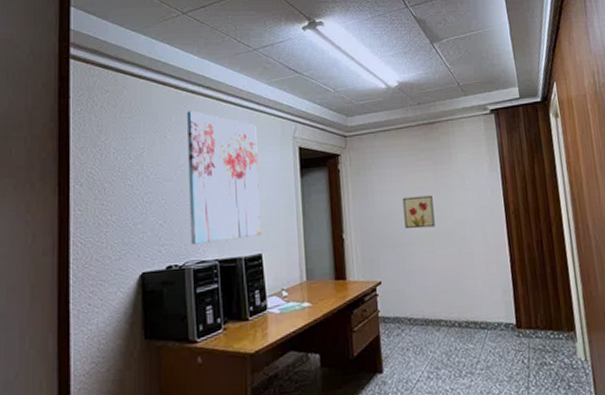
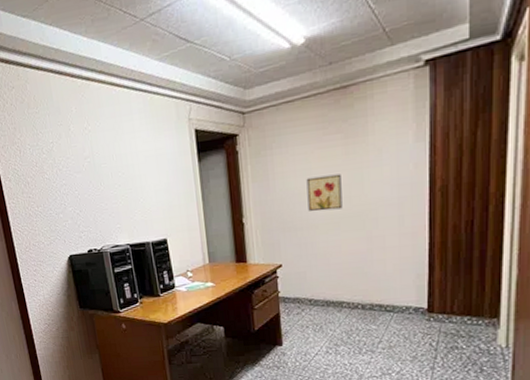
wall art: present [187,111,262,245] -> none [85,99,165,231]

